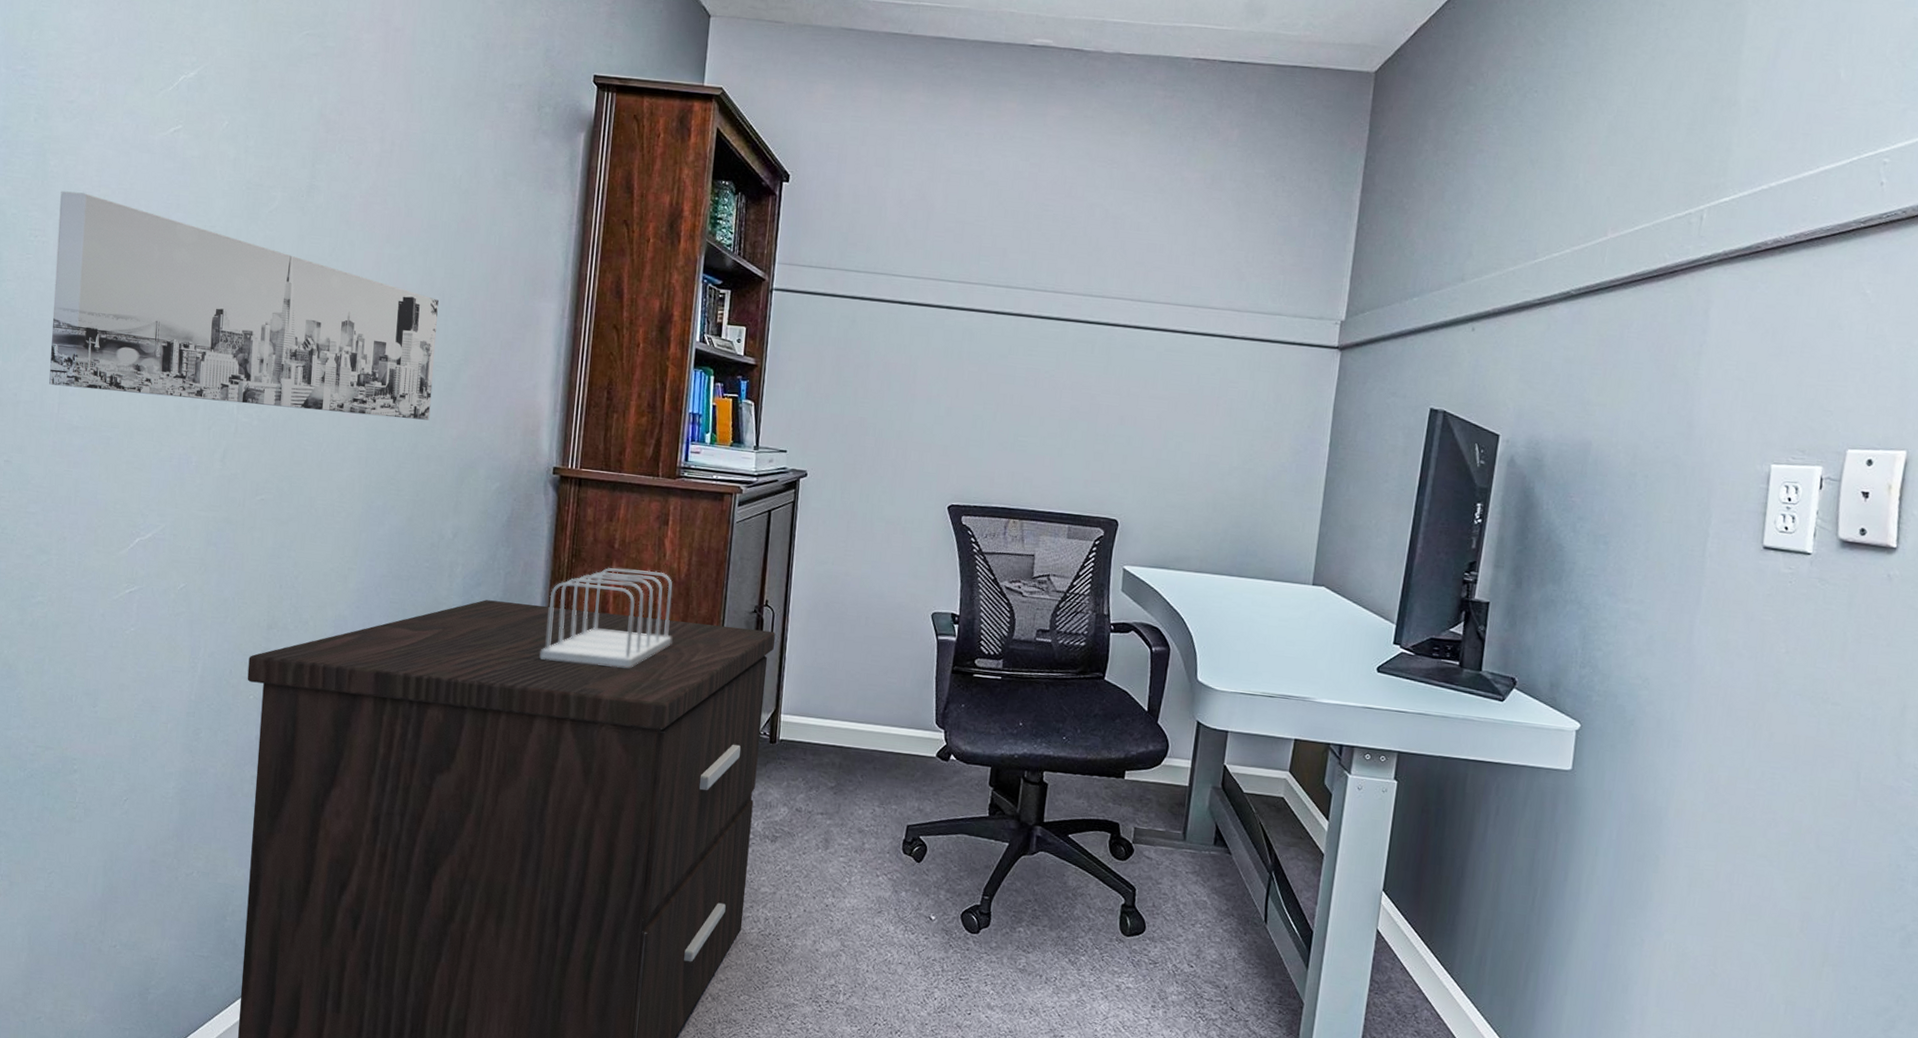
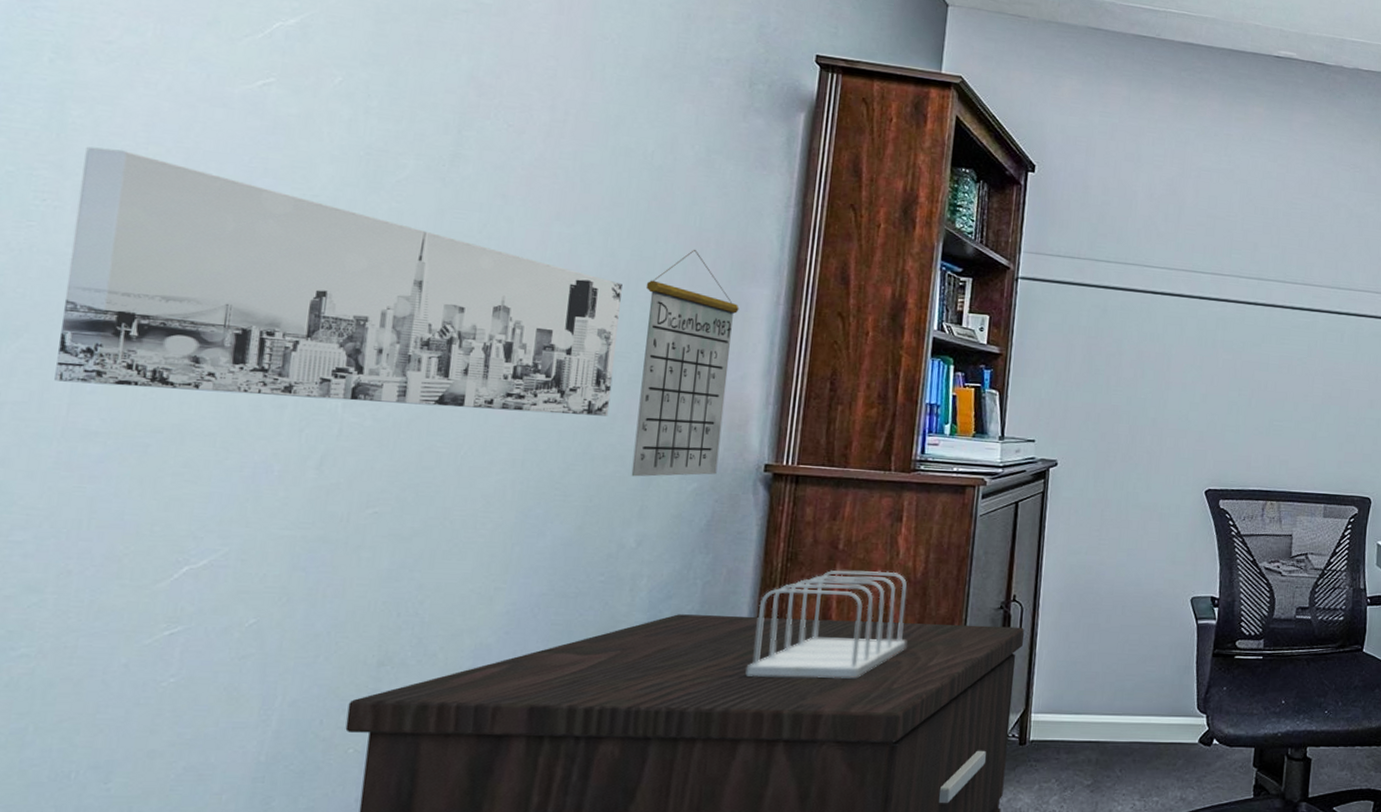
calendar: none [448,266,532,476] -> present [631,249,740,477]

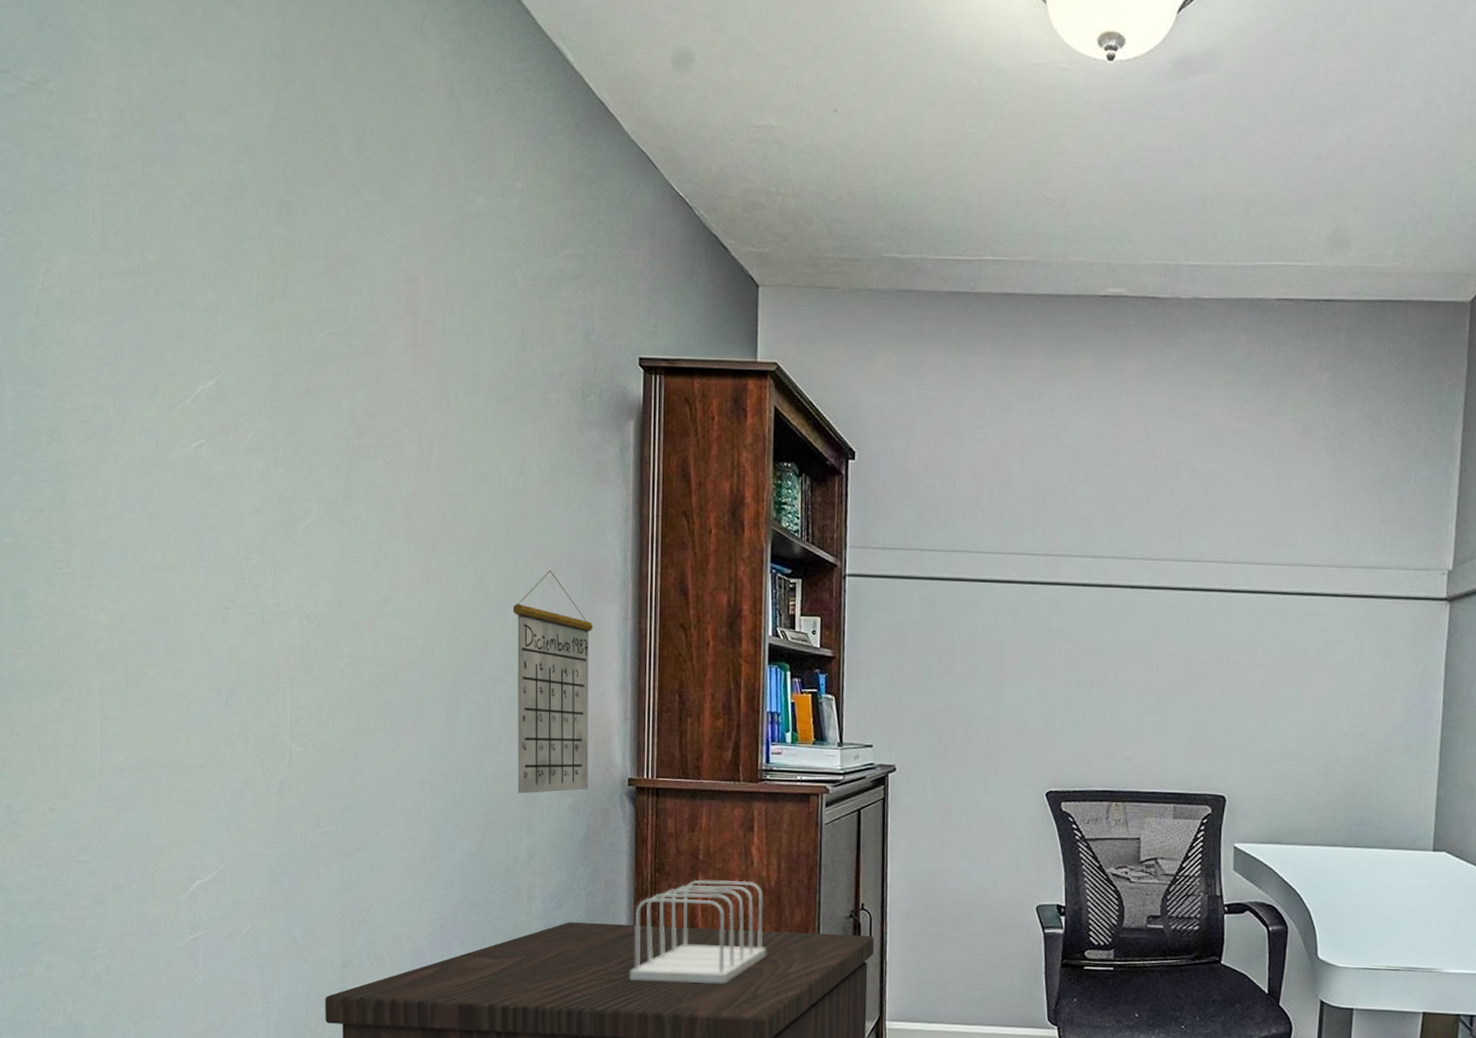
wall art: present [54,146,622,417] -> none [82,518,494,738]

